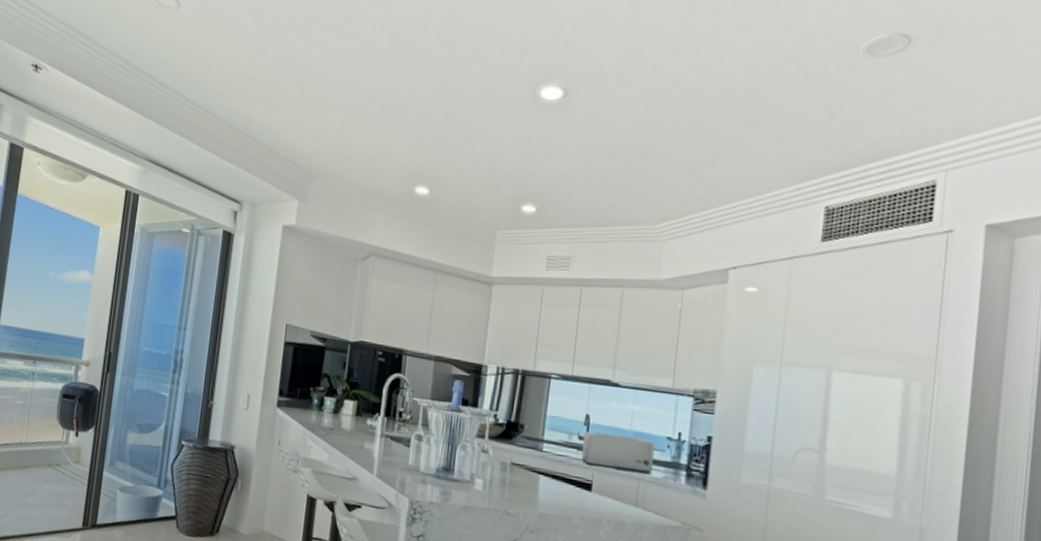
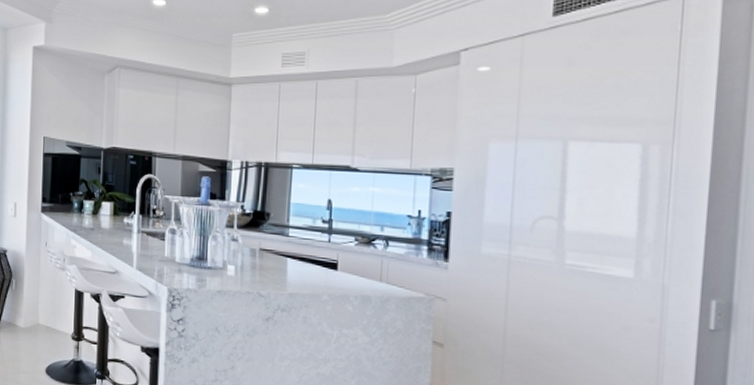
toaster: present [581,431,655,475] -> none [326,215,396,251]

